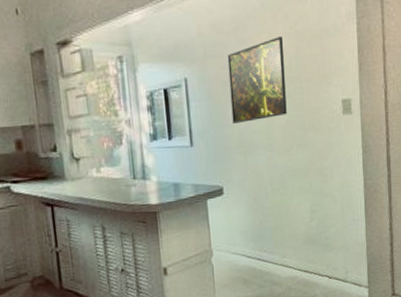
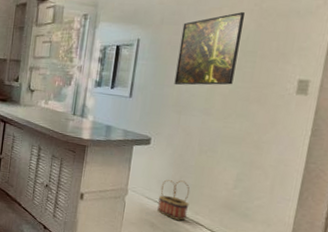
basket: none [244,225,275,269] -> present [157,180,190,221]

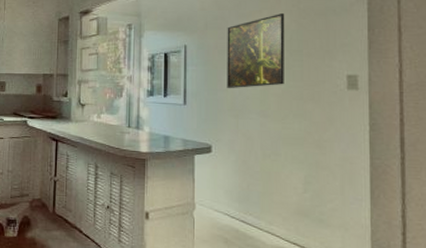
basket: present [157,180,190,221] -> none [228,188,261,233]

